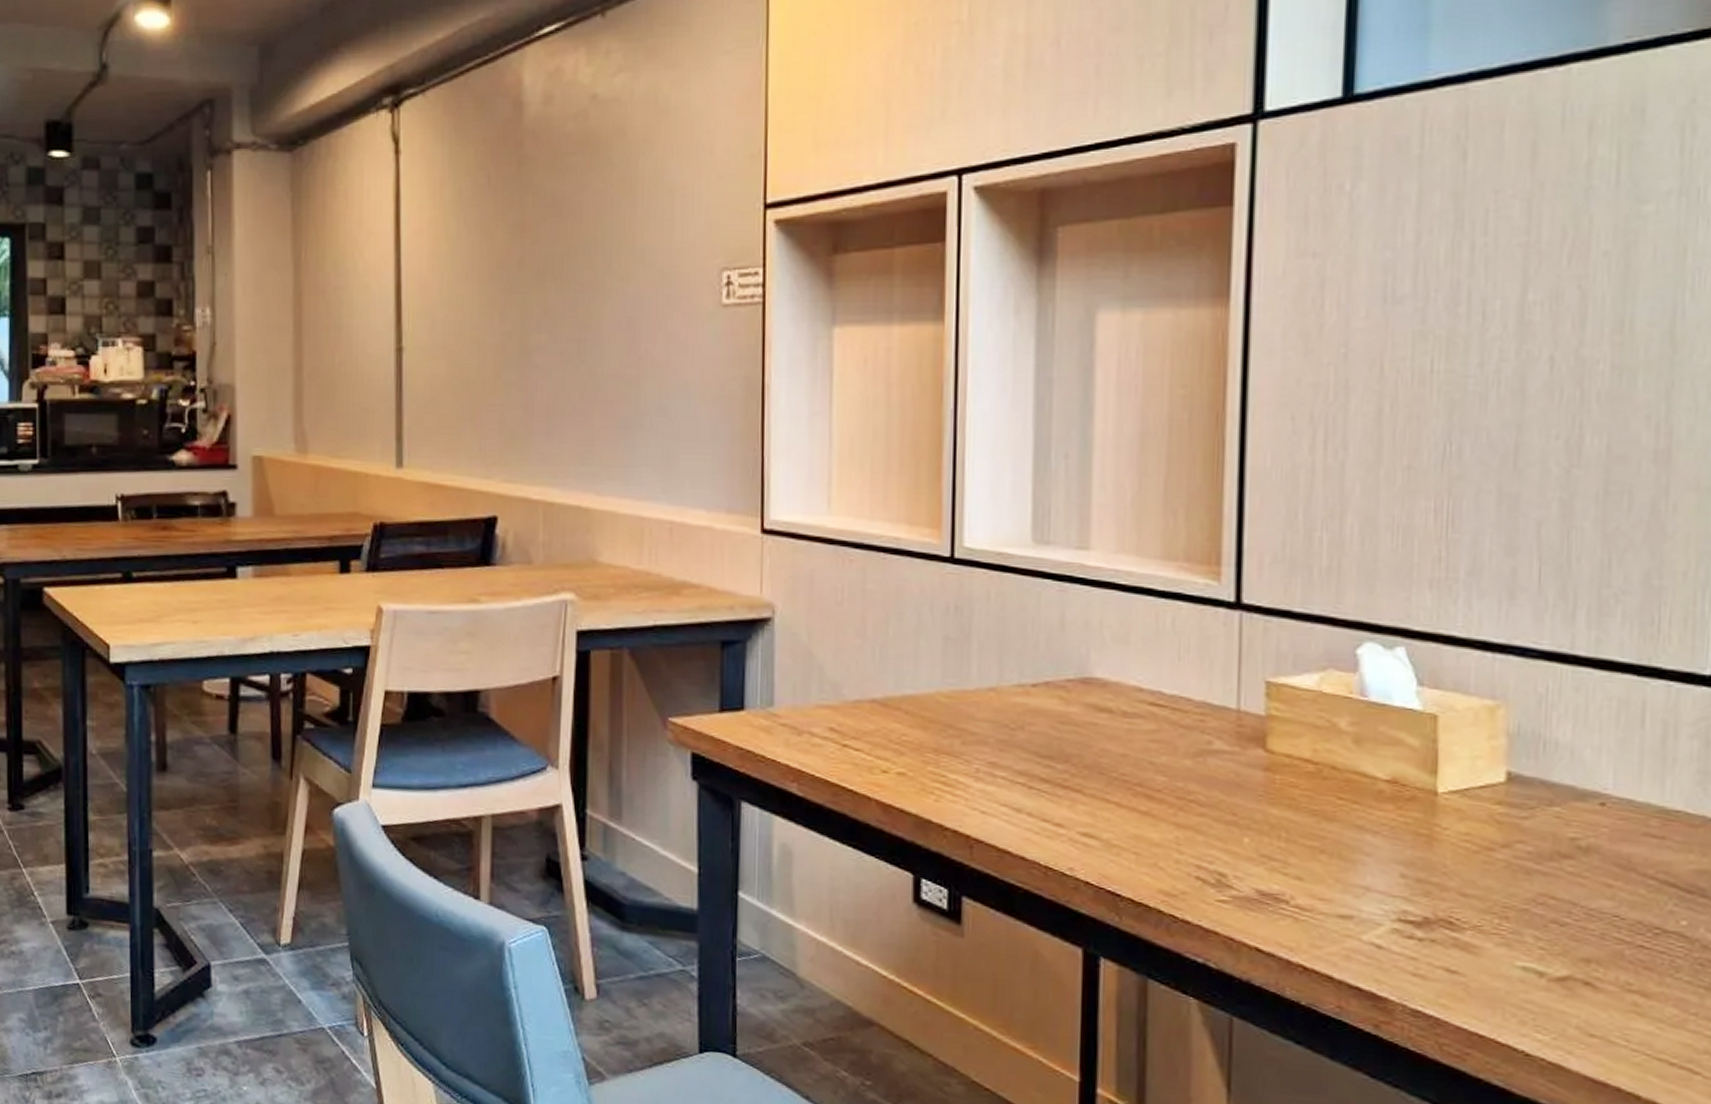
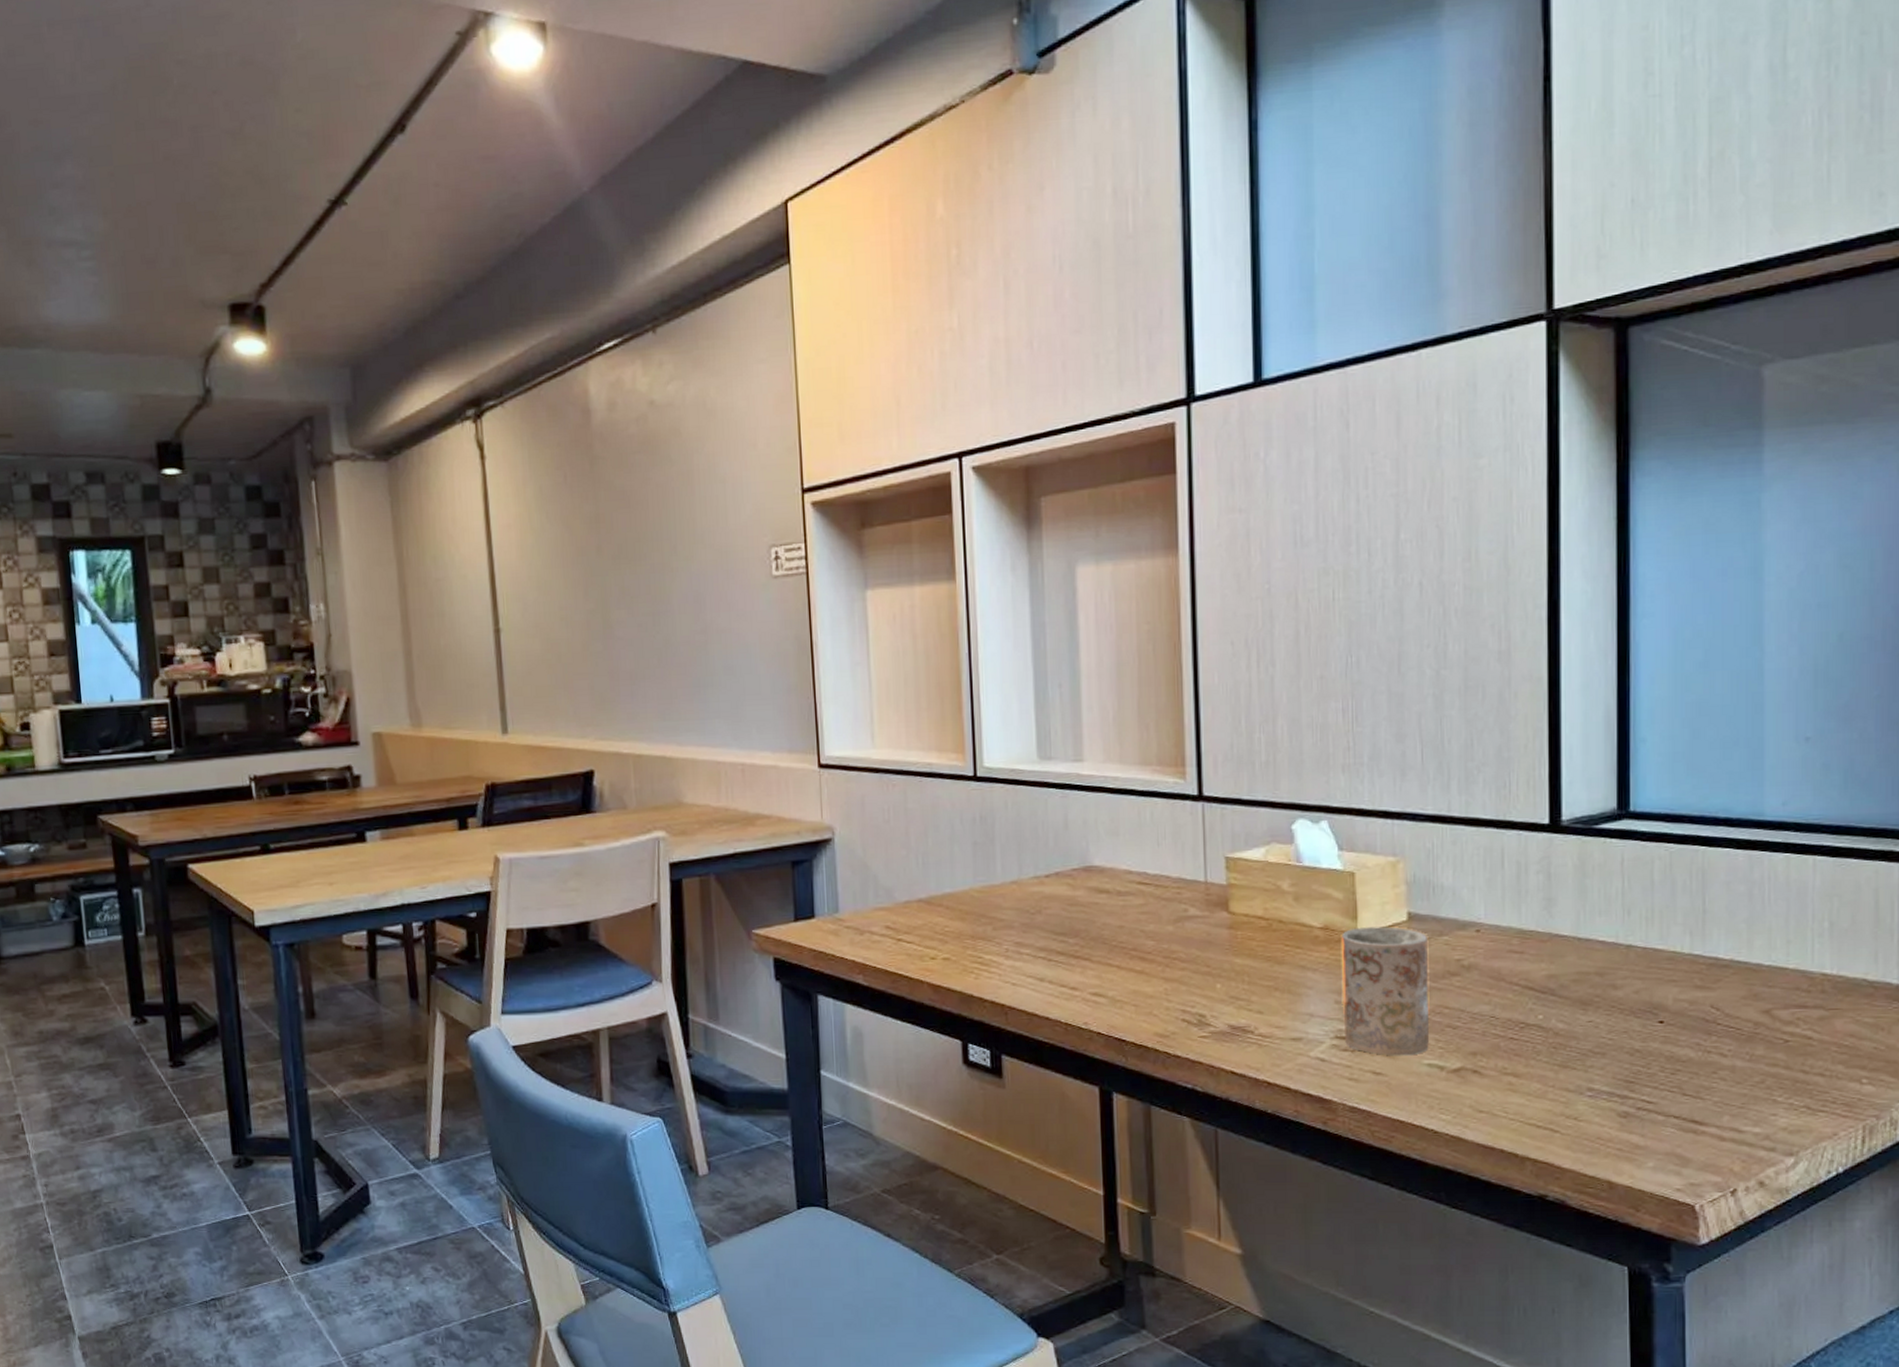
mug: none [1410,785,1532,954] -> present [1342,927,1430,1056]

